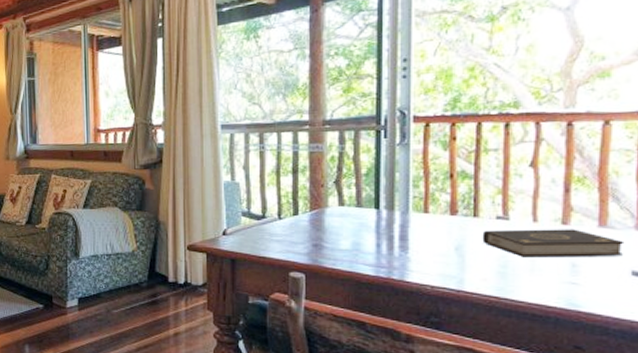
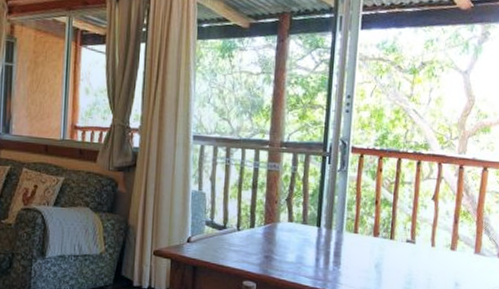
book: present [482,229,625,257] -> none [395,251,491,278]

